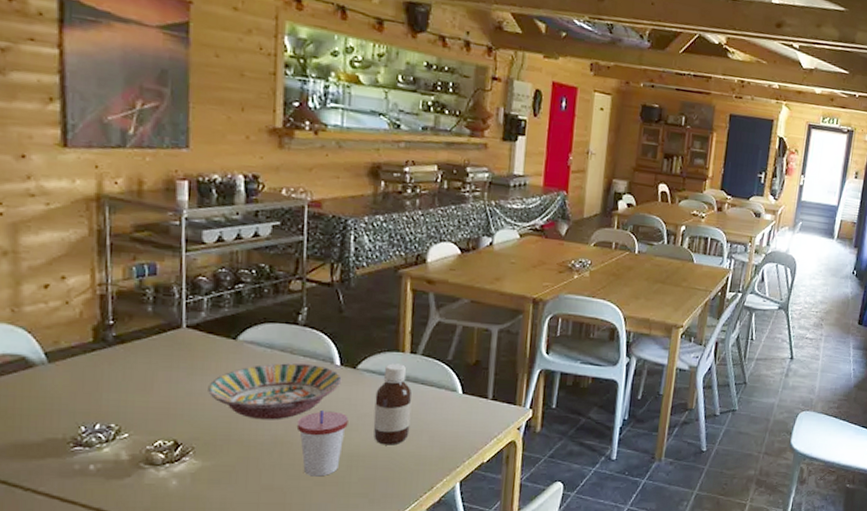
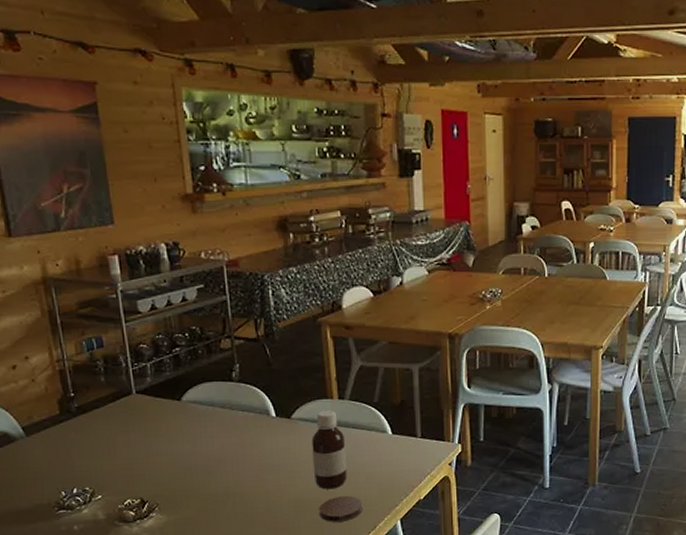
serving bowl: present [208,363,342,420] -> none [162,418,279,474]
cup: present [296,411,349,477] -> none [244,460,290,524]
coaster: none [374,454,422,480] -> present [319,496,363,522]

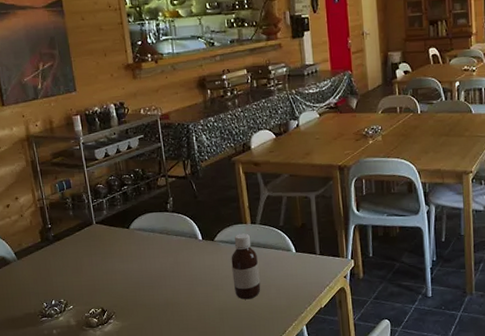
coaster: present [319,496,363,522] -> none [239,305,275,327]

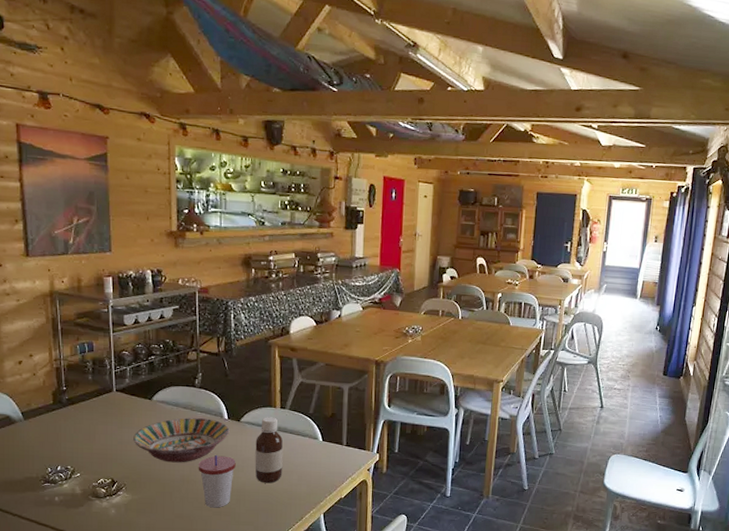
serving bowl: none [116,241,205,288] -> present [133,417,230,463]
cup: none [179,276,215,328] -> present [198,455,236,508]

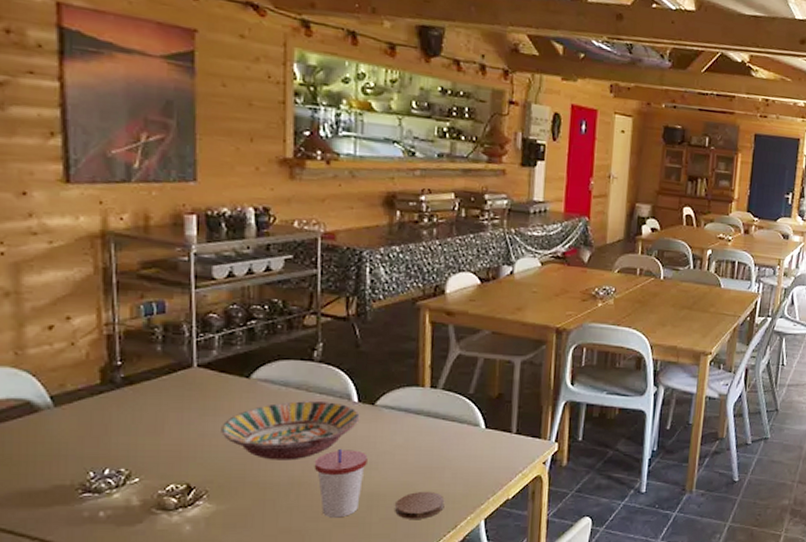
bottle: present [255,417,284,483] -> none [393,399,433,484]
coaster: none [257,490,293,511] -> present [395,492,445,519]

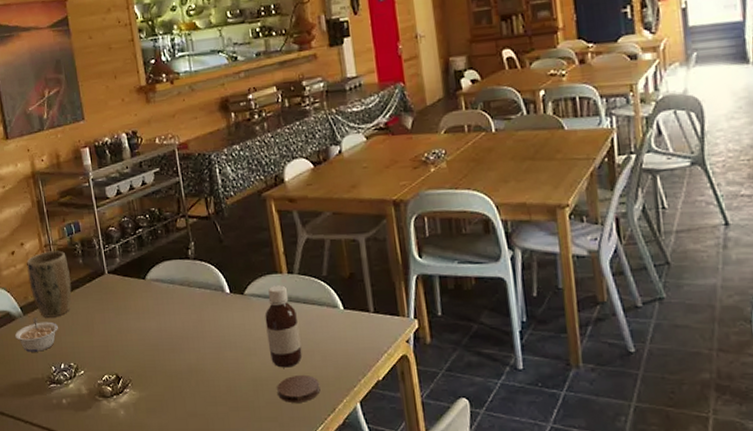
legume: none [35,410,108,453] -> present [15,317,58,352]
plant pot: none [71,331,139,412] -> present [26,250,72,318]
serving bowl: present [221,401,360,461] -> none [132,294,234,351]
cup: present [314,449,368,518] -> none [204,337,247,402]
bottle: none [393,399,433,484] -> present [264,285,303,368]

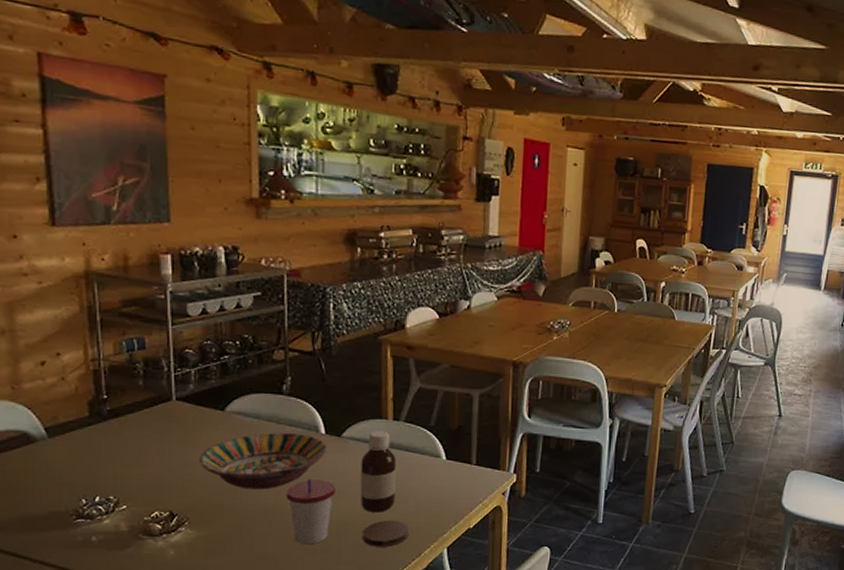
legume: present [15,317,58,352] -> none [33,441,97,481]
plant pot: present [26,250,72,318] -> none [62,366,123,443]
serving bowl: none [132,294,234,351] -> present [199,433,328,490]
cup: none [204,337,247,402] -> present [285,479,336,545]

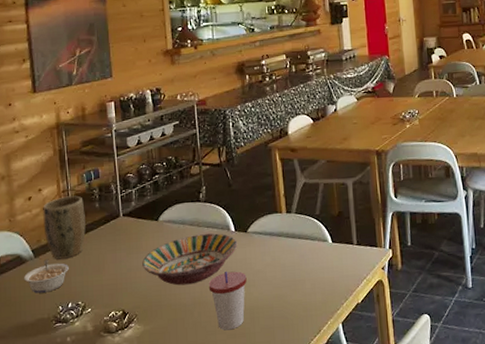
legume: none [33,441,97,481] -> present [24,259,69,293]
plant pot: none [62,366,123,443] -> present [43,195,86,260]
bottle: present [360,431,397,513] -> none [264,223,295,297]
coaster: present [362,521,409,547] -> none [271,302,309,327]

